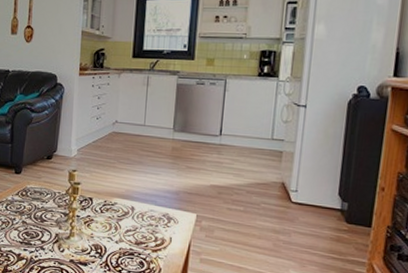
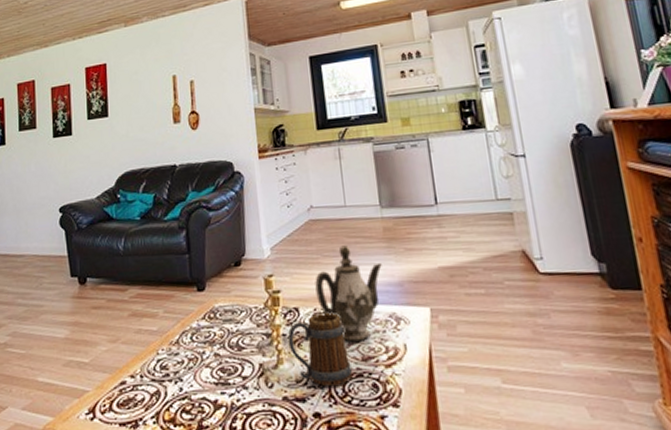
mug: none [80,205,126,259] -> present [287,313,352,386]
teapot: none [108,156,165,230] -> present [315,245,382,342]

